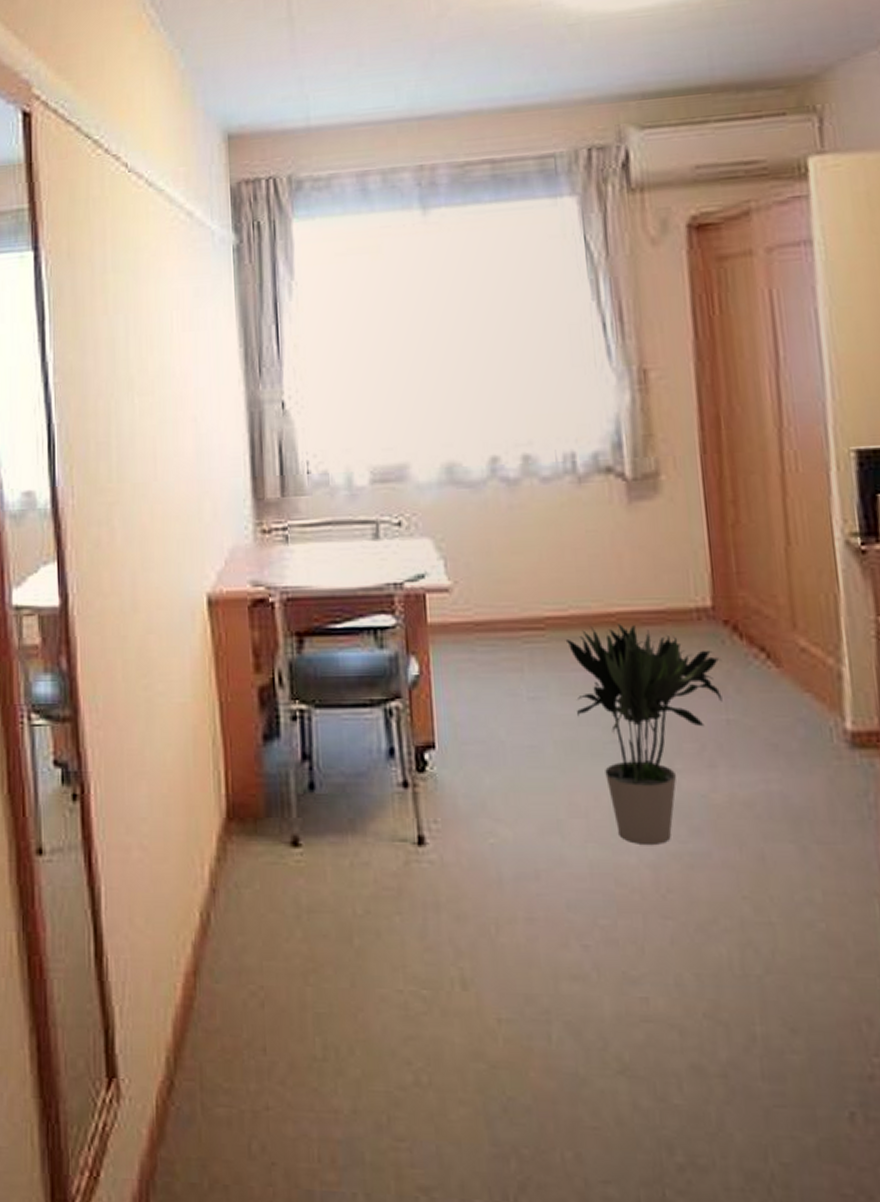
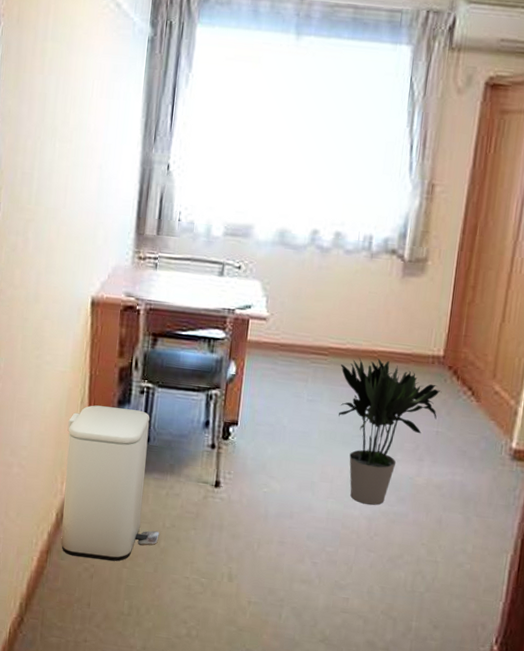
pedal bin: none [199,745,350,976] -> present [61,405,160,561]

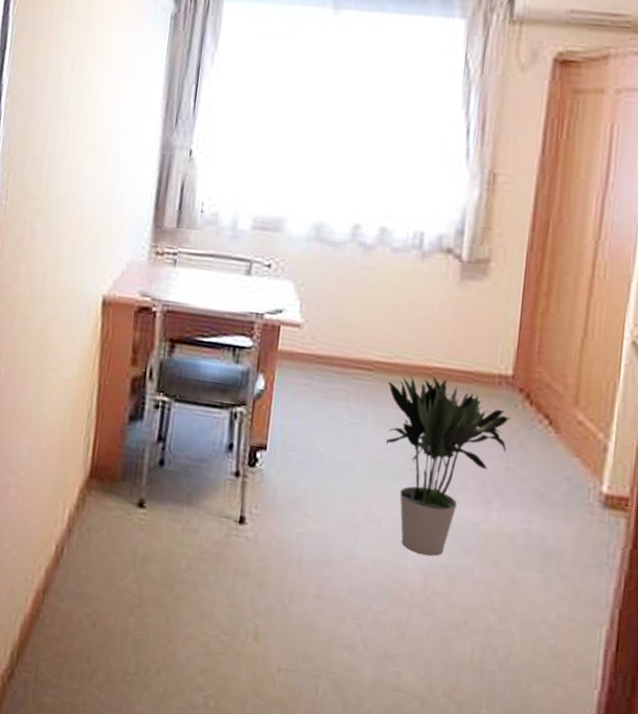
pedal bin: present [61,405,160,561] -> none [60,419,174,608]

